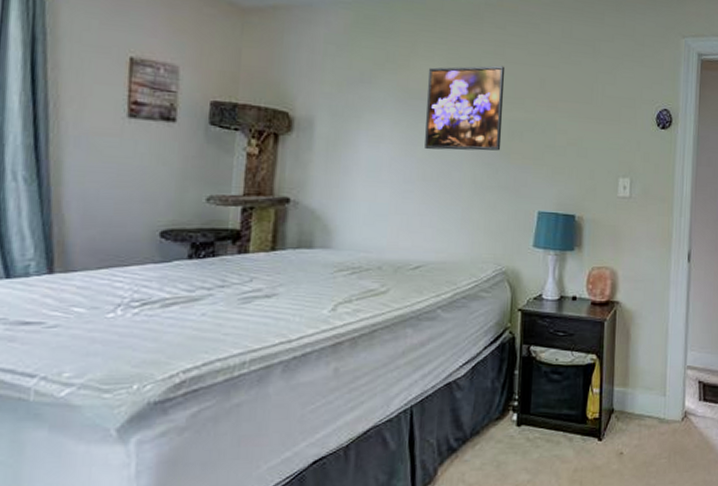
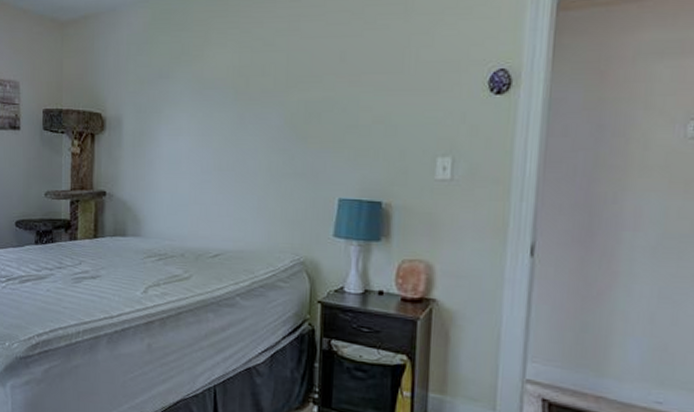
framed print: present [425,65,505,151] -> none [220,42,301,139]

